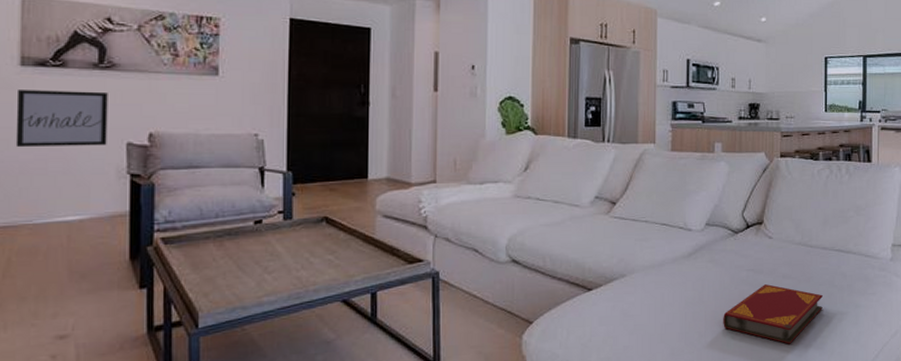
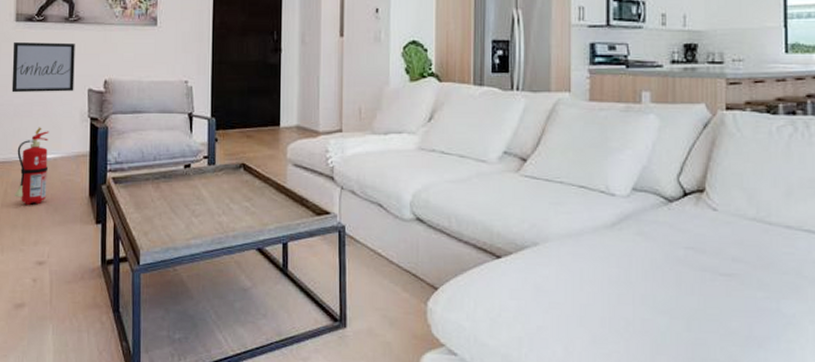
fire extinguisher: none [21,185,73,273] -> present [14,127,50,205]
hardback book: present [723,284,823,344] -> none [656,267,788,346]

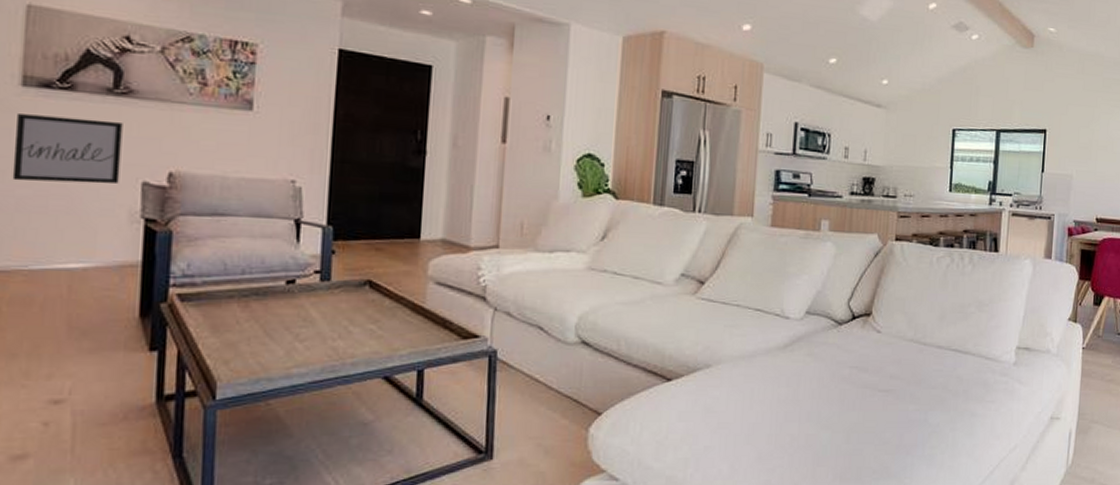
fire extinguisher: present [14,127,50,205] -> none [12,227,77,327]

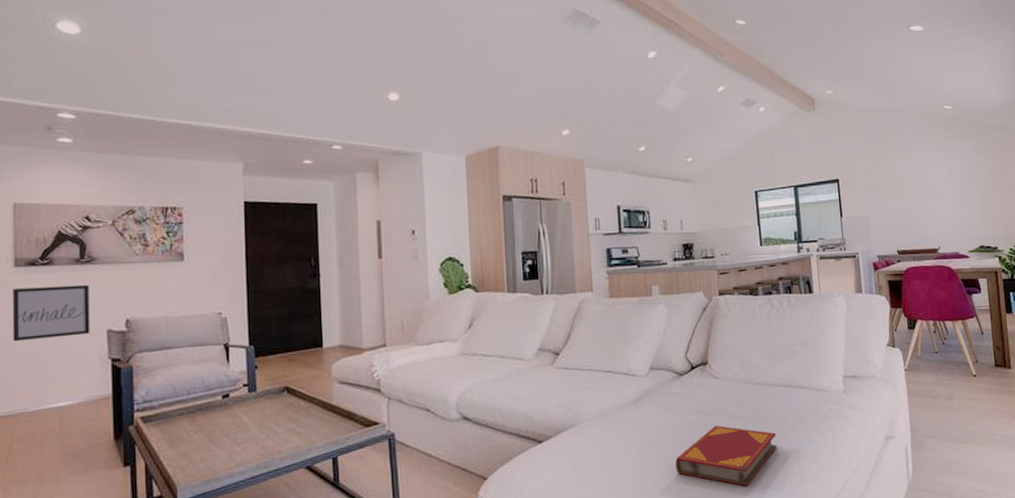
hardback book: none [819,385,935,454] -> present [675,425,777,487]

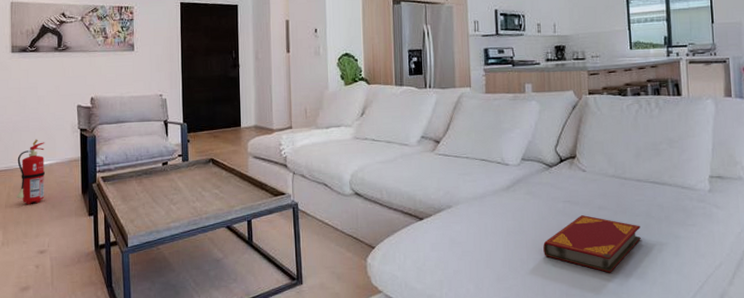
wall art: present [12,284,90,342] -> none [10,68,65,112]
fire extinguisher: none [21,374,63,458] -> present [16,139,46,204]

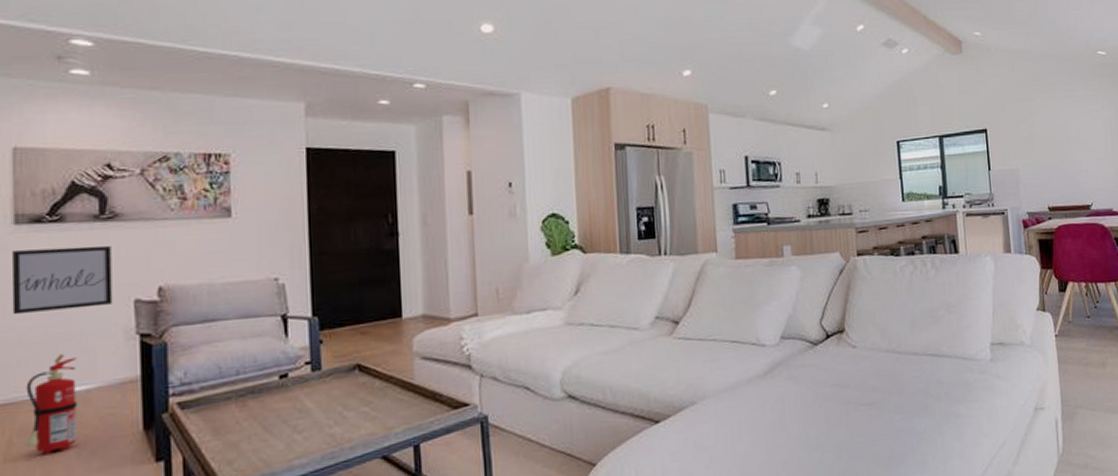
wall art: none [10,68,65,112] -> present [11,245,113,315]
hardback book: present [543,215,641,273] -> none [809,399,920,466]

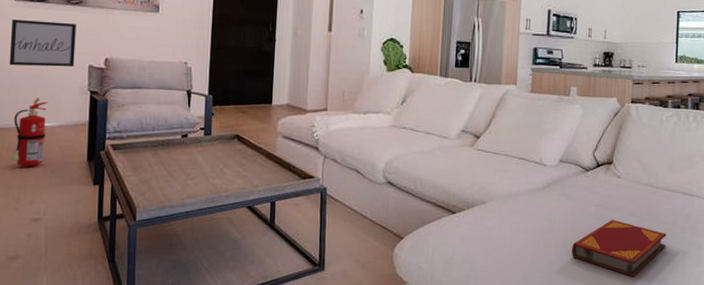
hardback book: none [809,399,920,466] -> present [572,220,666,277]

